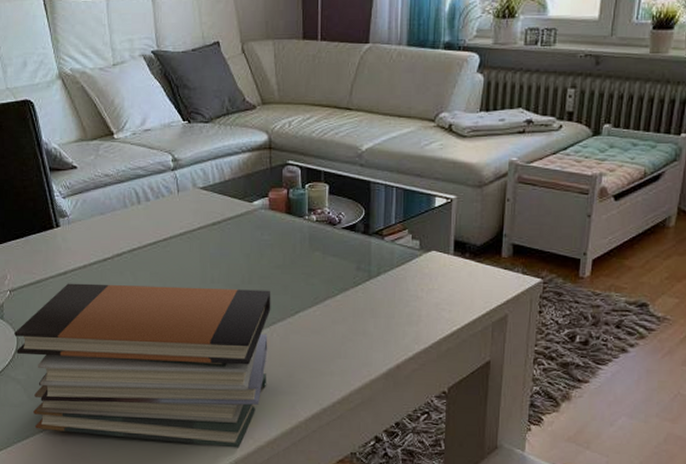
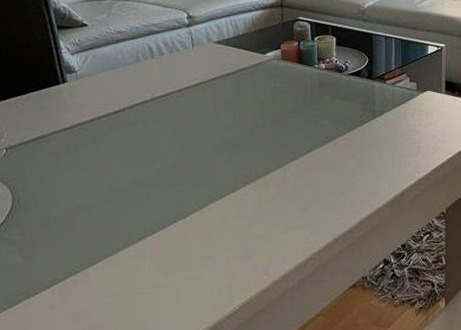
book stack: present [14,283,271,448] -> none [9,132,284,291]

